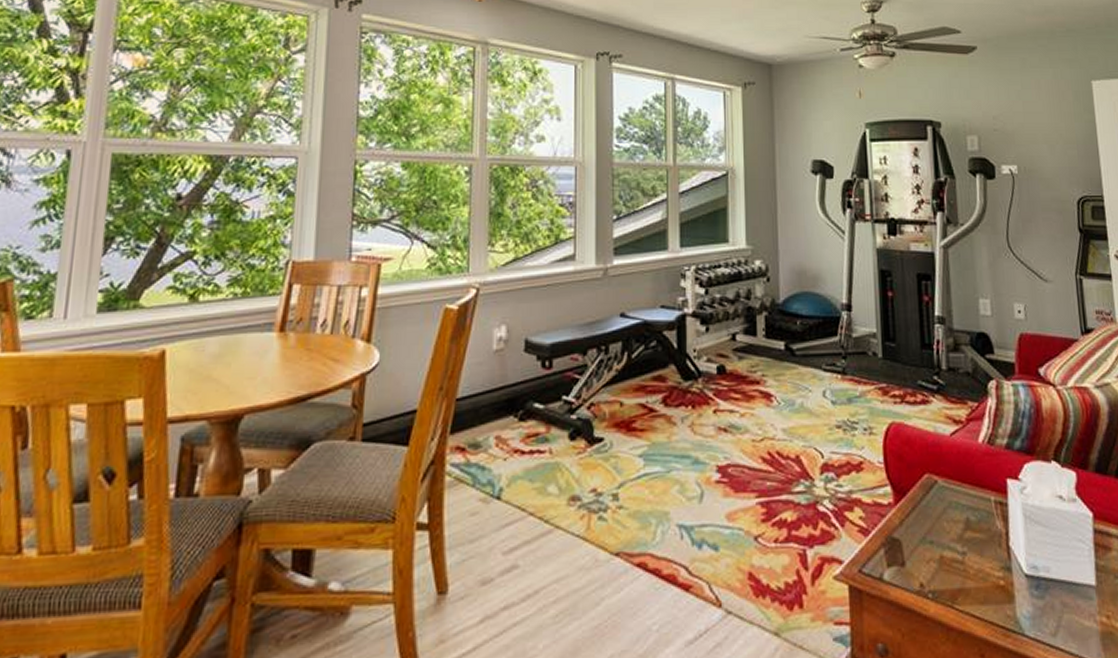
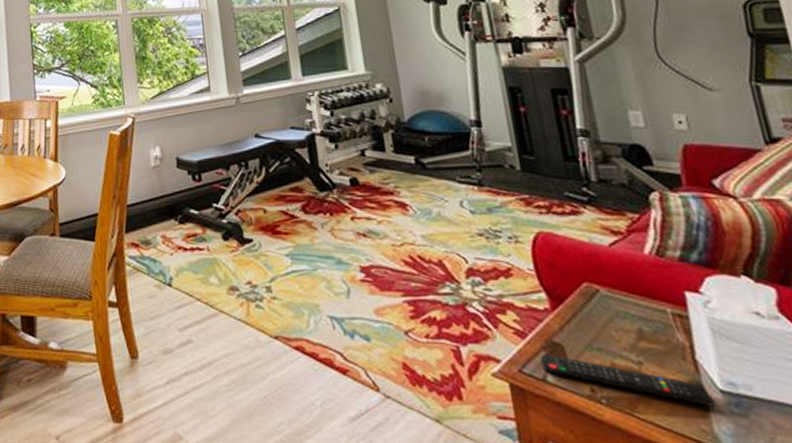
remote control: none [879,550,1020,591] -> present [540,353,715,406]

